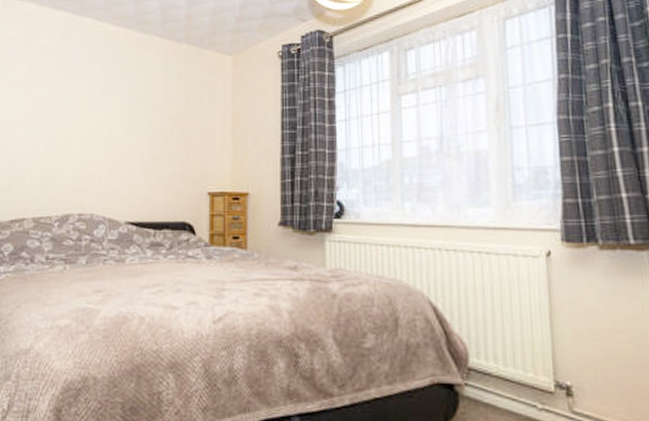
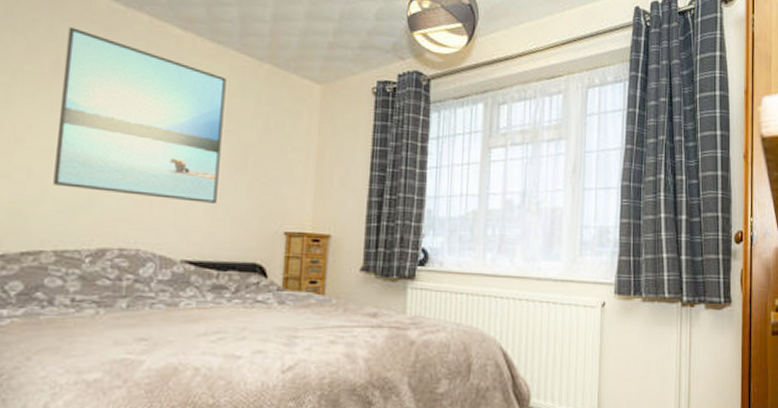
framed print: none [30,38,153,171] -> present [53,27,227,203]

